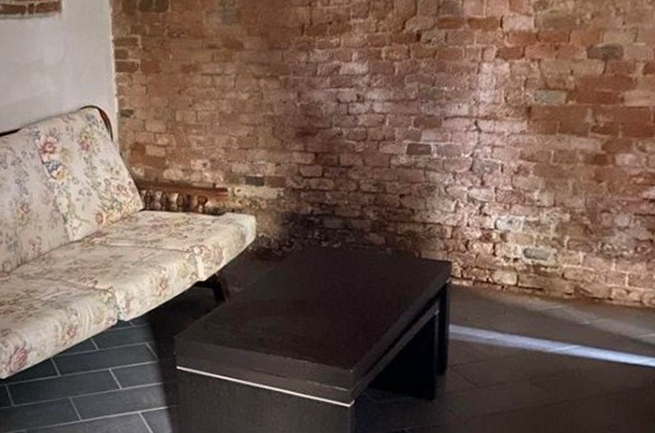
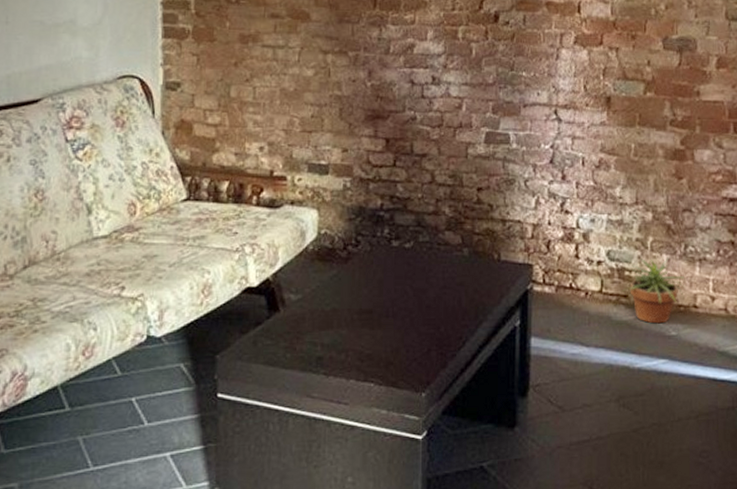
potted plant: none [537,254,601,314] -> present [622,257,685,324]

